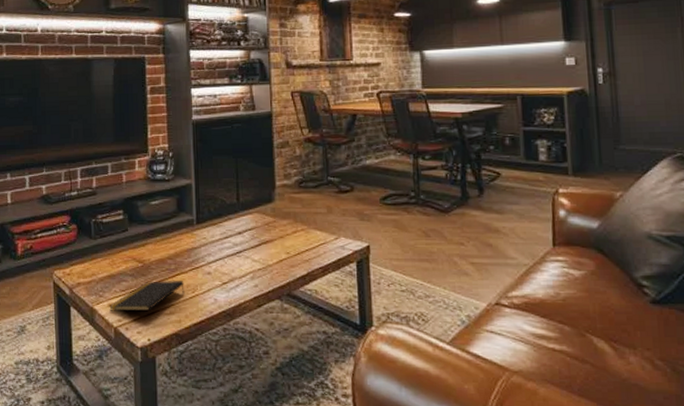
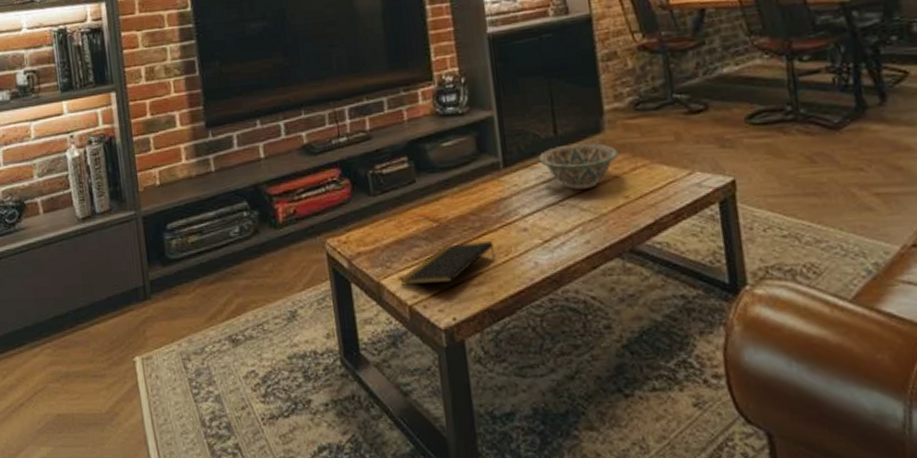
decorative bowl: none [224,209,285,245] -> present [538,143,619,190]

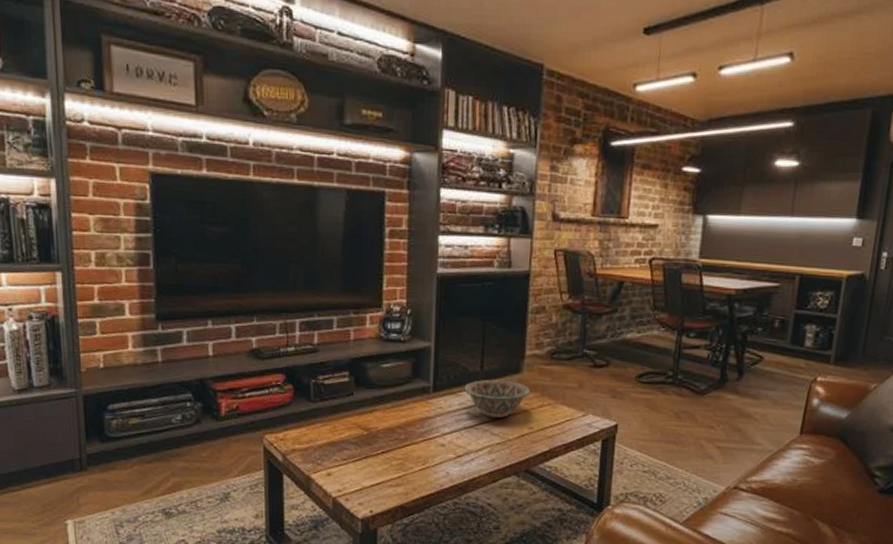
notepad: present [400,241,495,286] -> none [328,450,414,482]

